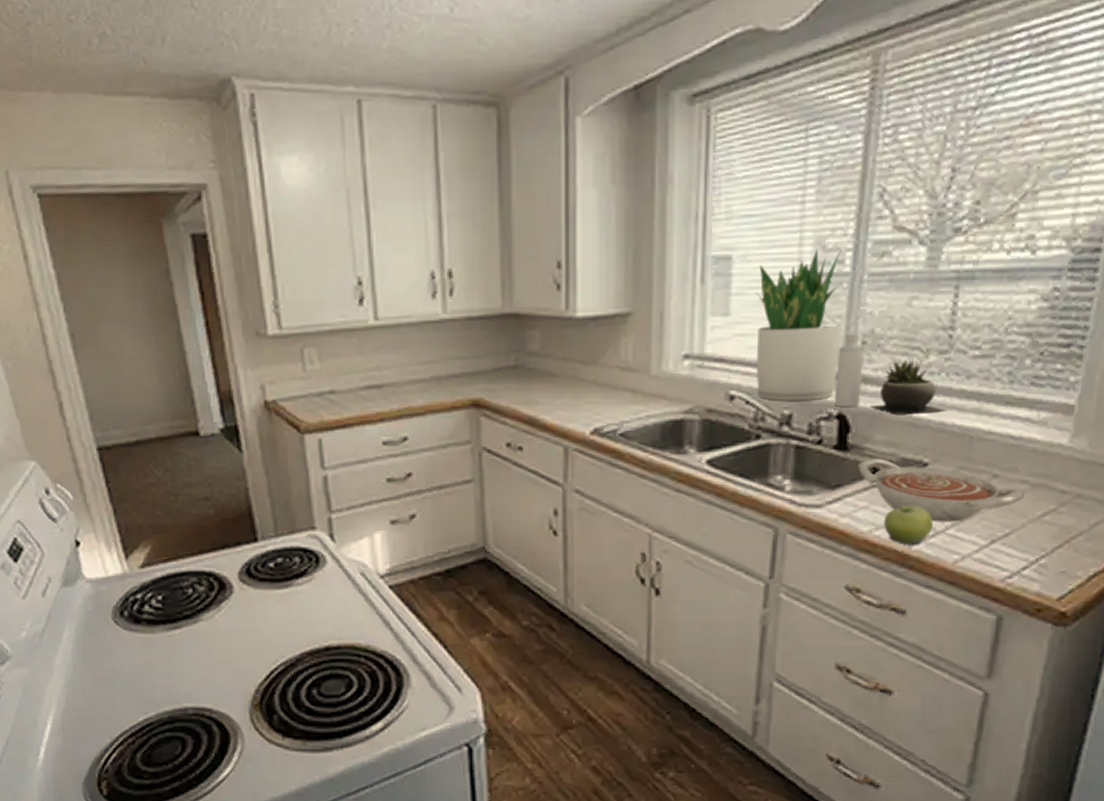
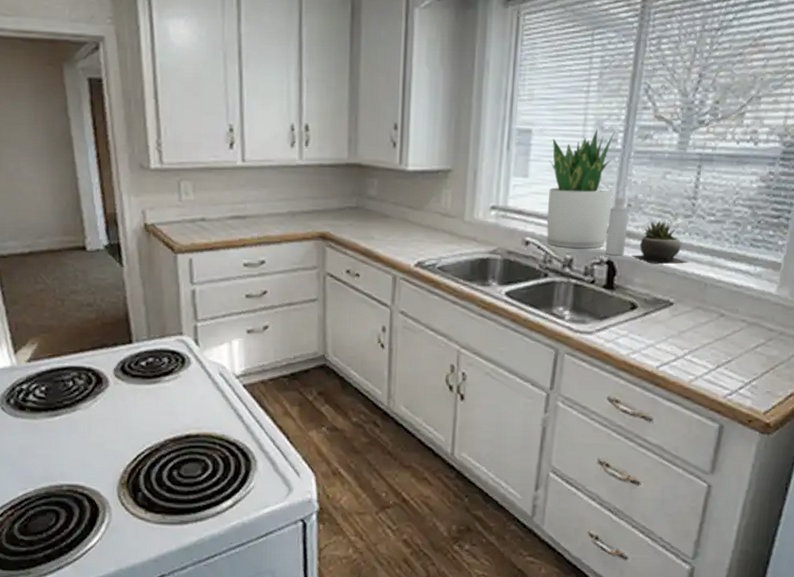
bowl: present [857,457,1024,522] -> none [620,296,743,350]
fruit: present [883,505,933,545] -> none [638,335,675,367]

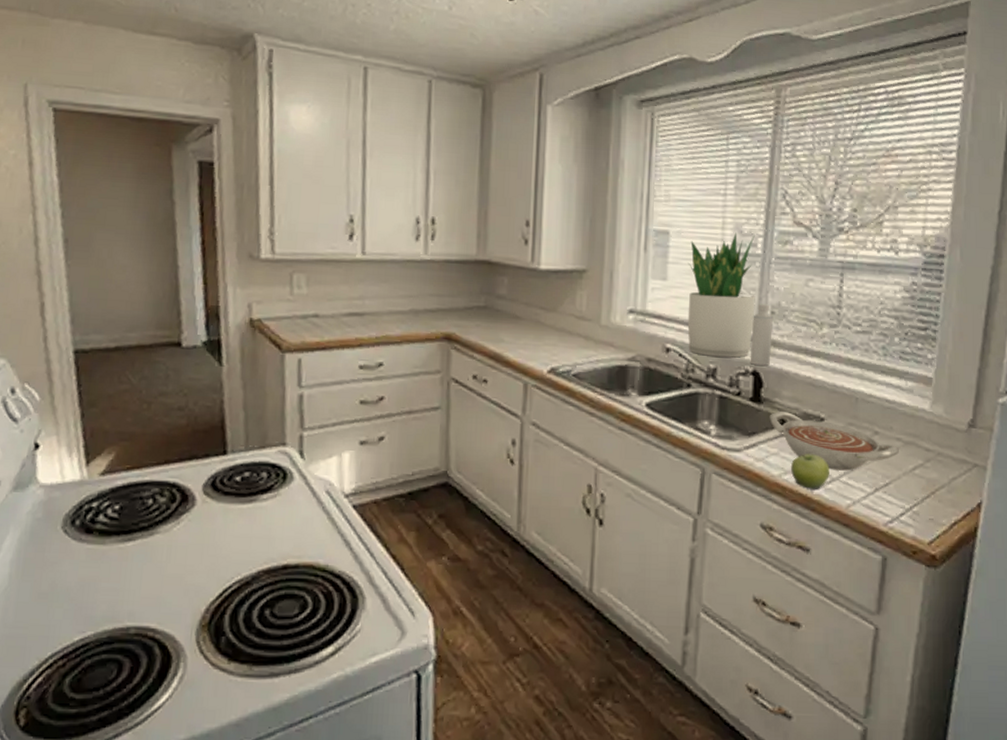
bowl: none [620,296,743,350] -> present [769,410,899,471]
succulent plant: present [632,220,689,264] -> none [778,329,838,376]
fruit: none [638,335,675,367] -> present [790,454,829,489]

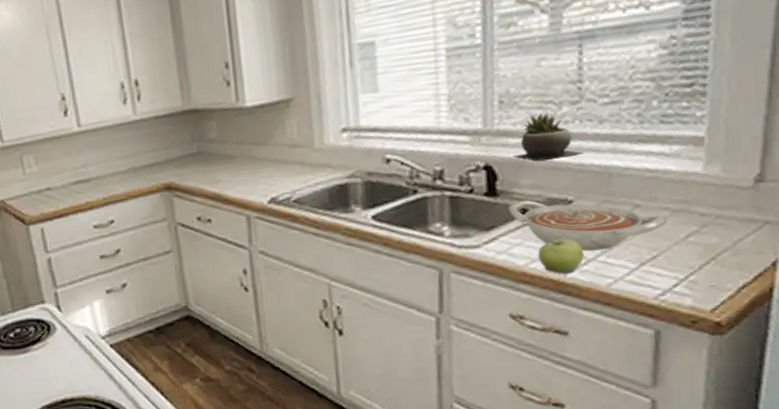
planter: present [687,232,755,358] -> none [399,24,481,160]
spray bottle: present [750,304,773,366] -> none [478,94,504,159]
succulent plant: none [778,329,838,376] -> present [513,111,585,161]

